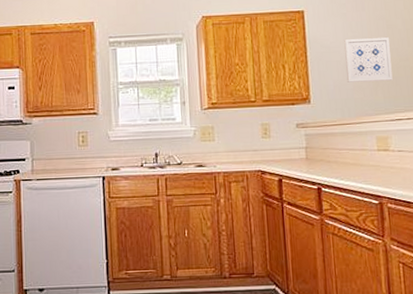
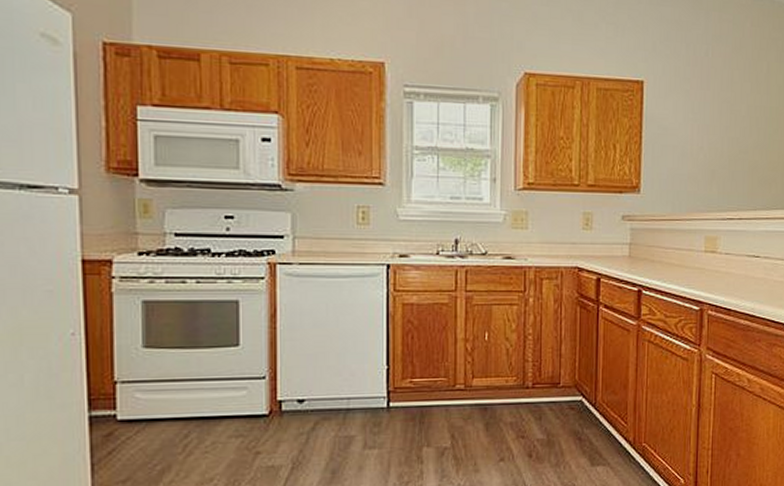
wall art: present [344,37,393,83] -> none [681,122,732,174]

